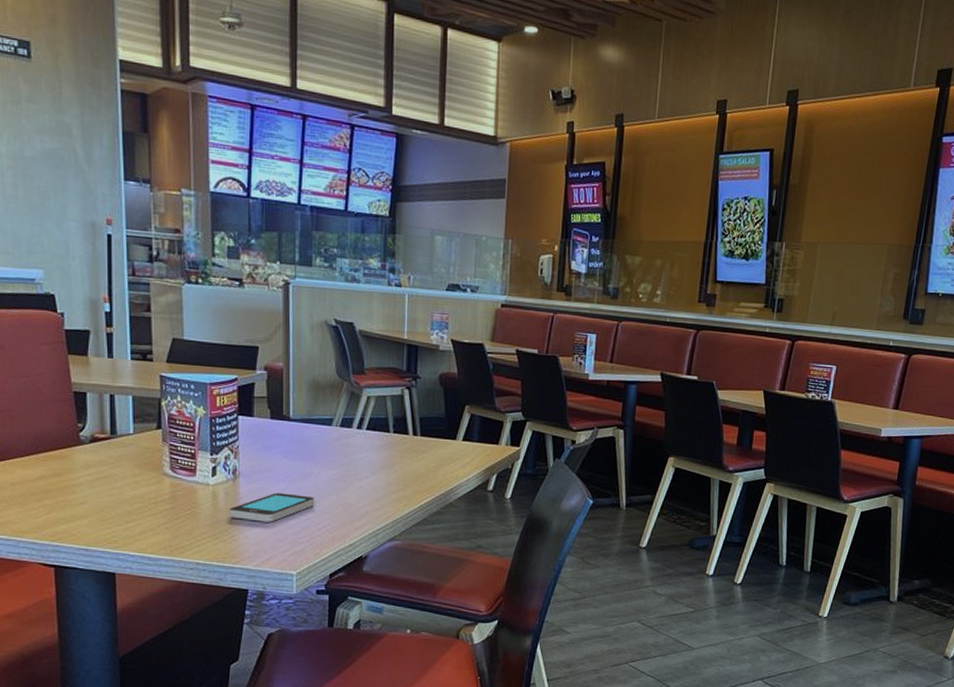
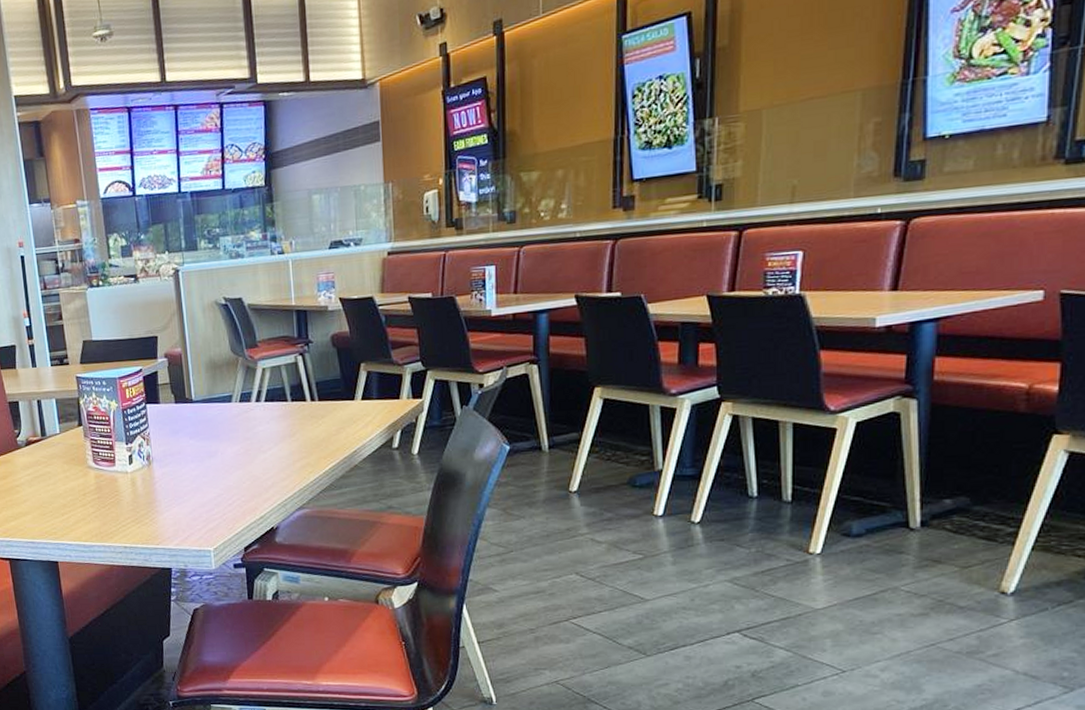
smartphone: present [229,493,315,522] -> none [147,473,224,503]

